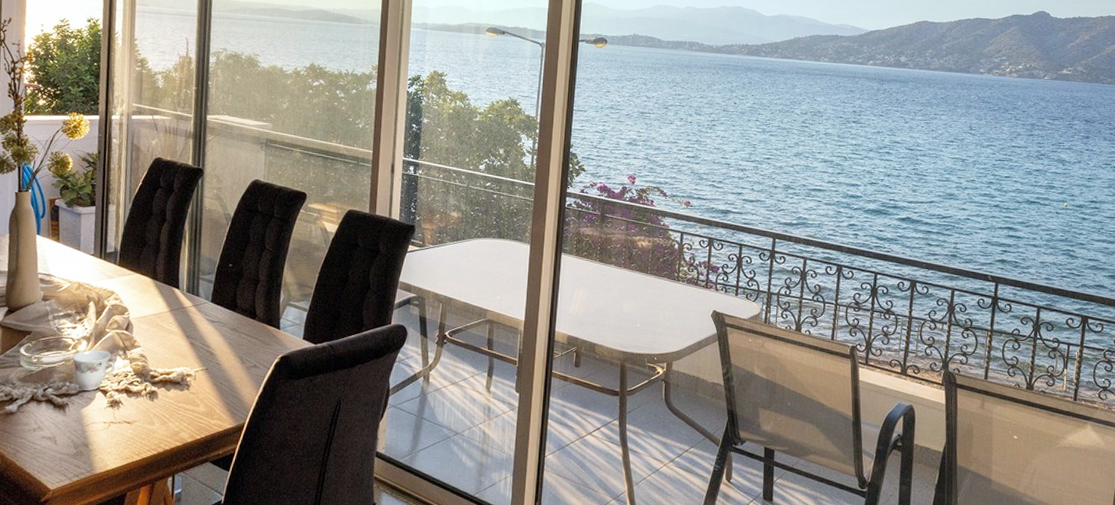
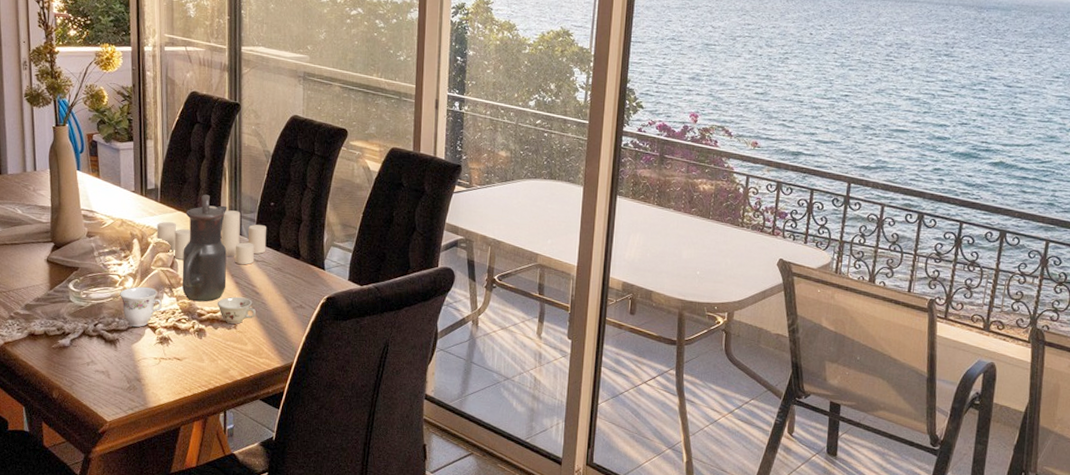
candle: none [113,268,224,326] -> present [156,206,267,265]
teapot: none [136,256,186,364] -> present [182,194,228,302]
teacup: none [170,357,210,385] -> present [217,296,257,324]

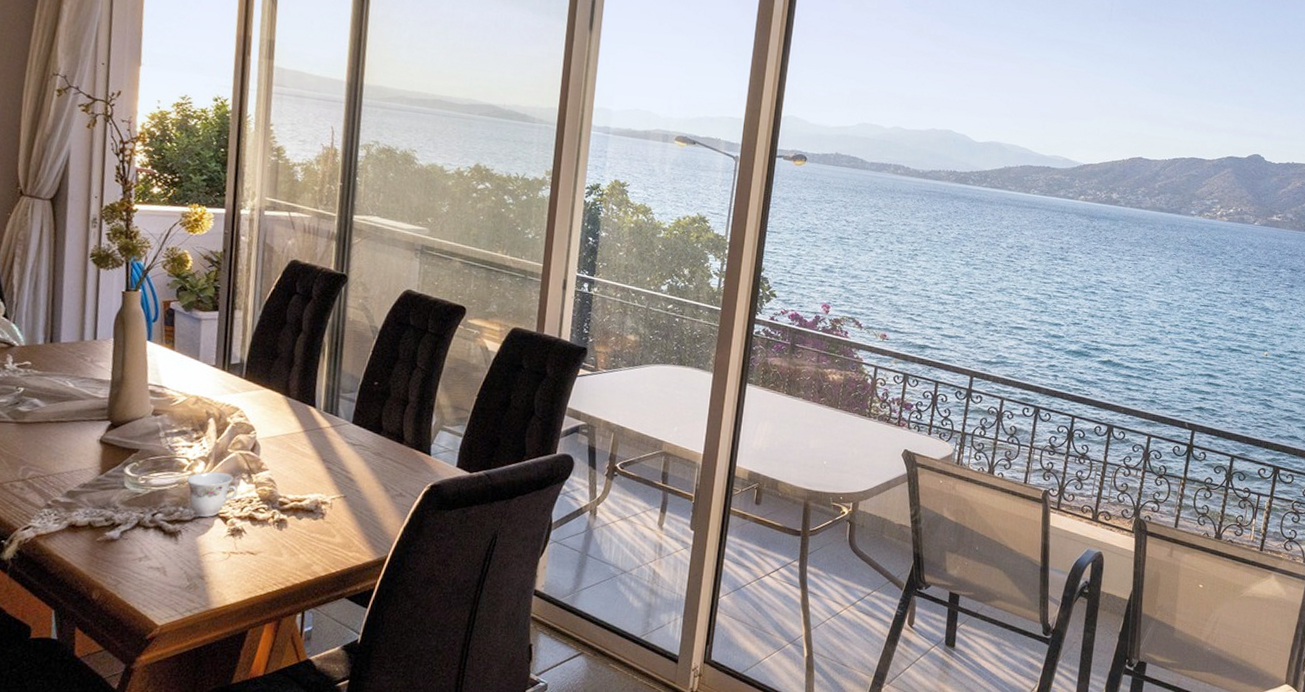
candle: present [156,206,267,265] -> none [237,383,367,449]
teapot: present [182,194,228,302] -> none [263,371,324,489]
teacup: present [217,296,257,324] -> none [303,483,349,514]

